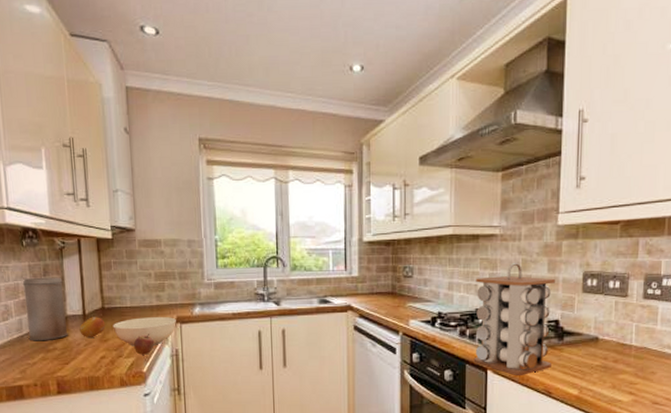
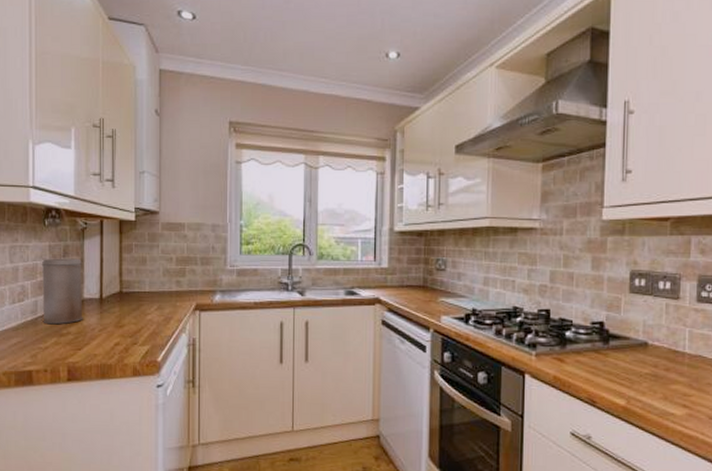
fruit: present [79,317,106,339] -> none [95,301,122,324]
bowl: present [113,317,176,347] -> none [129,303,195,334]
fruit: present [133,333,155,355] -> none [149,320,171,343]
spice rack: present [473,262,555,376] -> none [510,258,599,382]

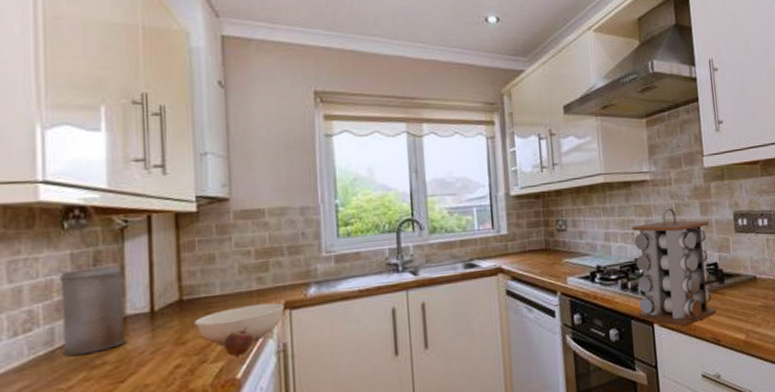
bowl: none [129,303,195,334] -> present [194,302,284,347]
fruit: none [149,320,171,343] -> present [223,326,254,357]
spice rack: none [510,258,599,382] -> present [632,207,716,327]

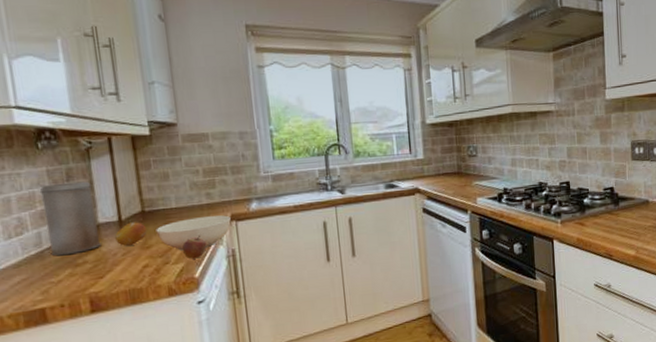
fruit: none [144,312,184,343] -> present [115,222,147,247]
spice rack: present [632,207,716,327] -> none [536,135,610,243]

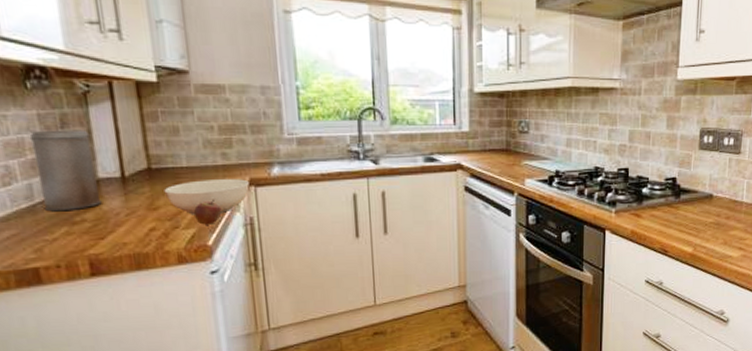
fruit: present [115,222,147,247] -> none [117,180,154,207]

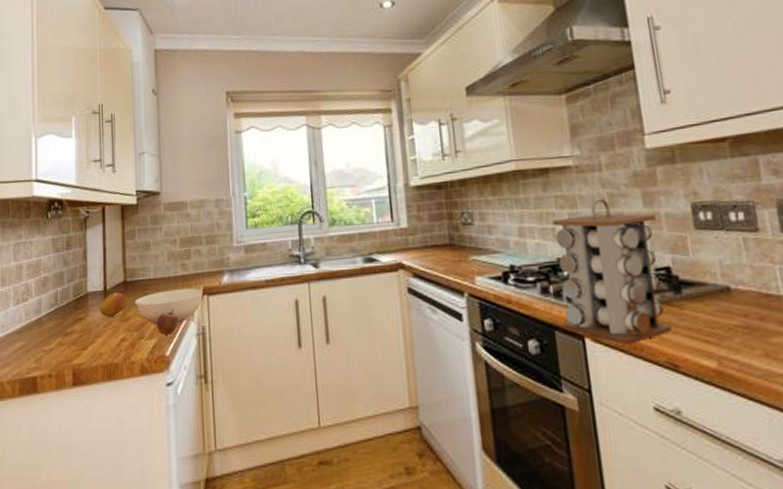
canister: present [29,129,102,212] -> none [44,249,88,324]
fruit: none [117,180,154,207] -> present [100,292,127,318]
spice rack: none [592,117,673,236] -> present [552,197,672,345]

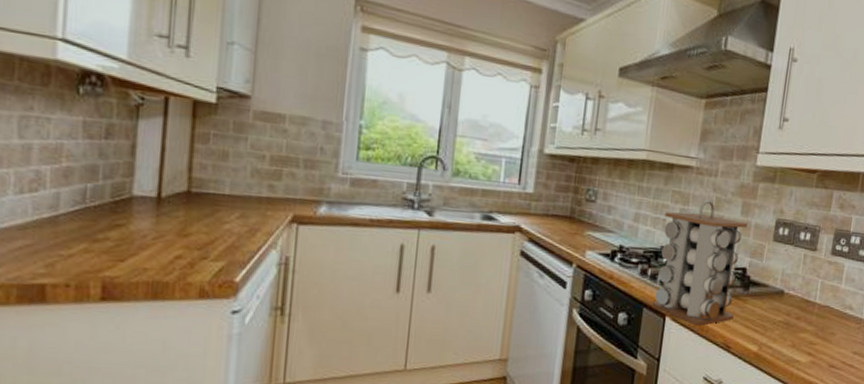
fruit: present [100,292,127,318] -> none [149,201,189,230]
bowl: present [134,288,203,325] -> none [199,210,292,248]
fruit: present [156,308,179,335] -> none [226,232,257,260]

